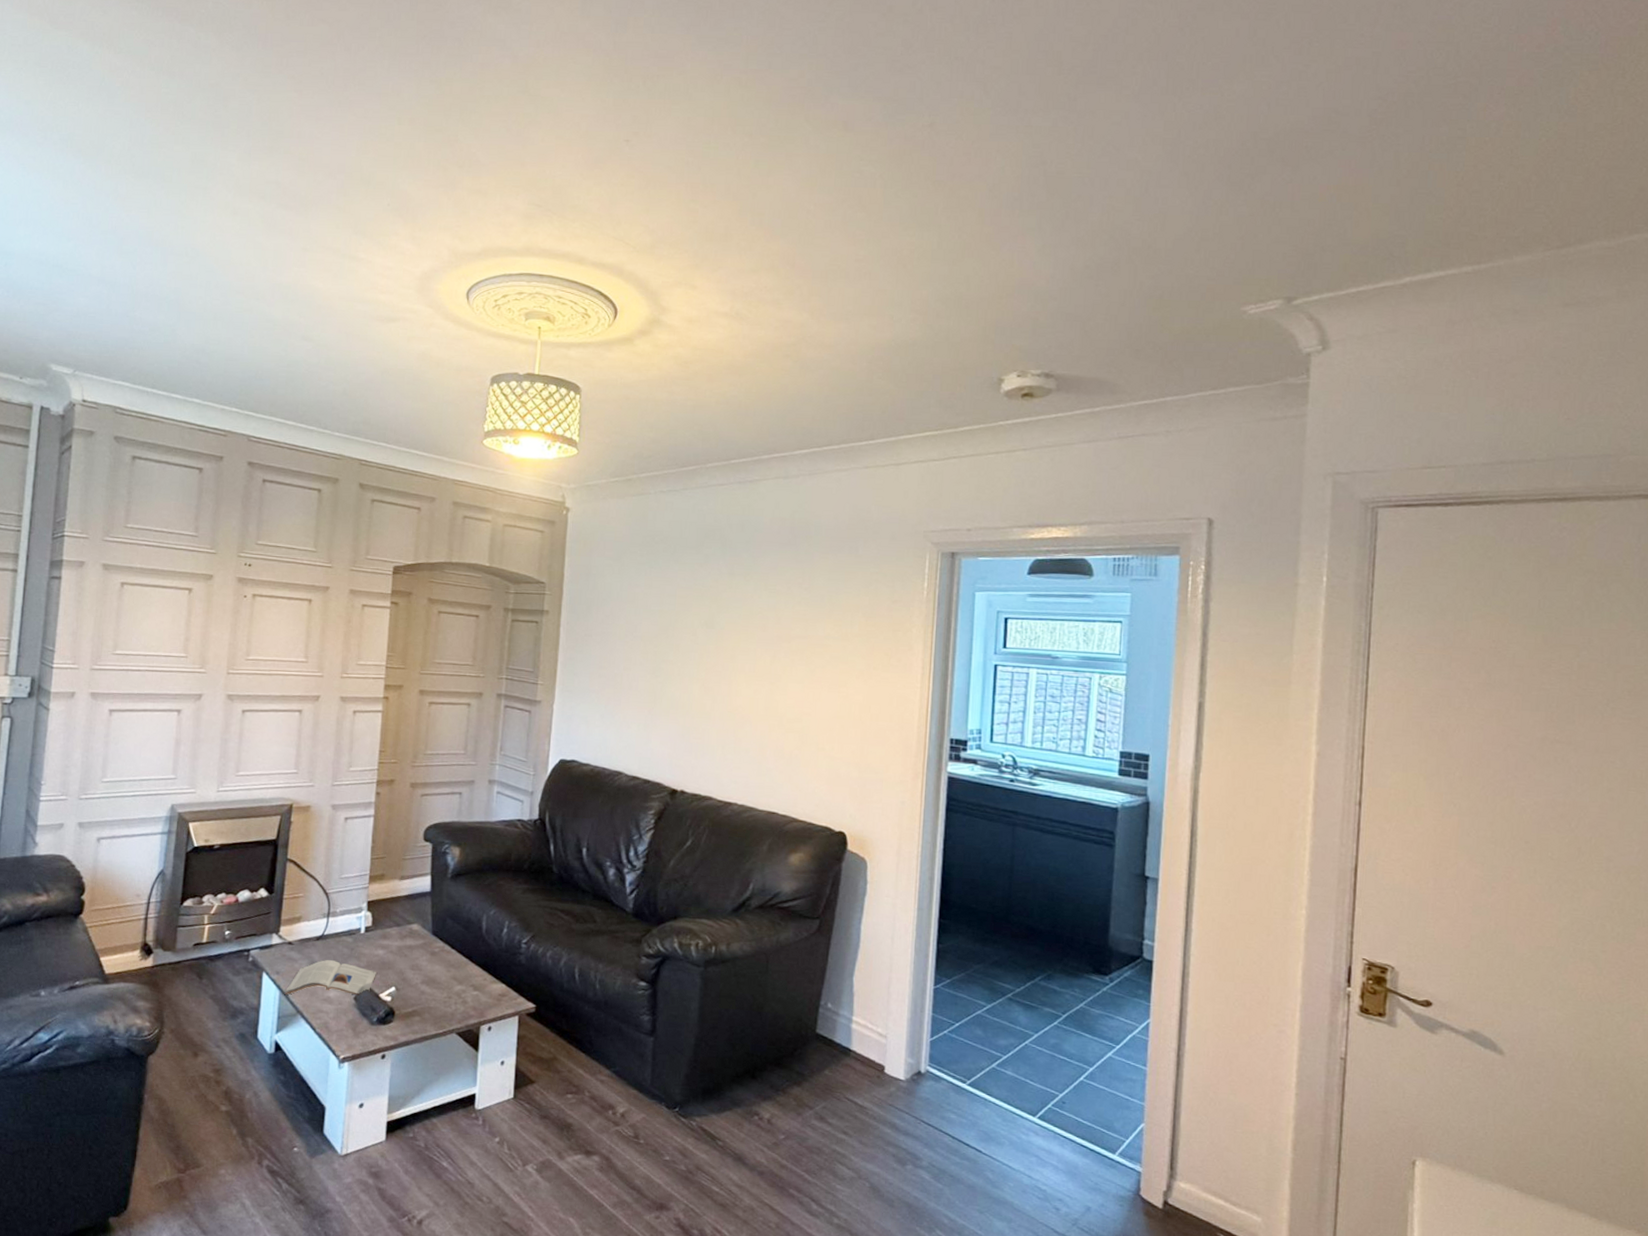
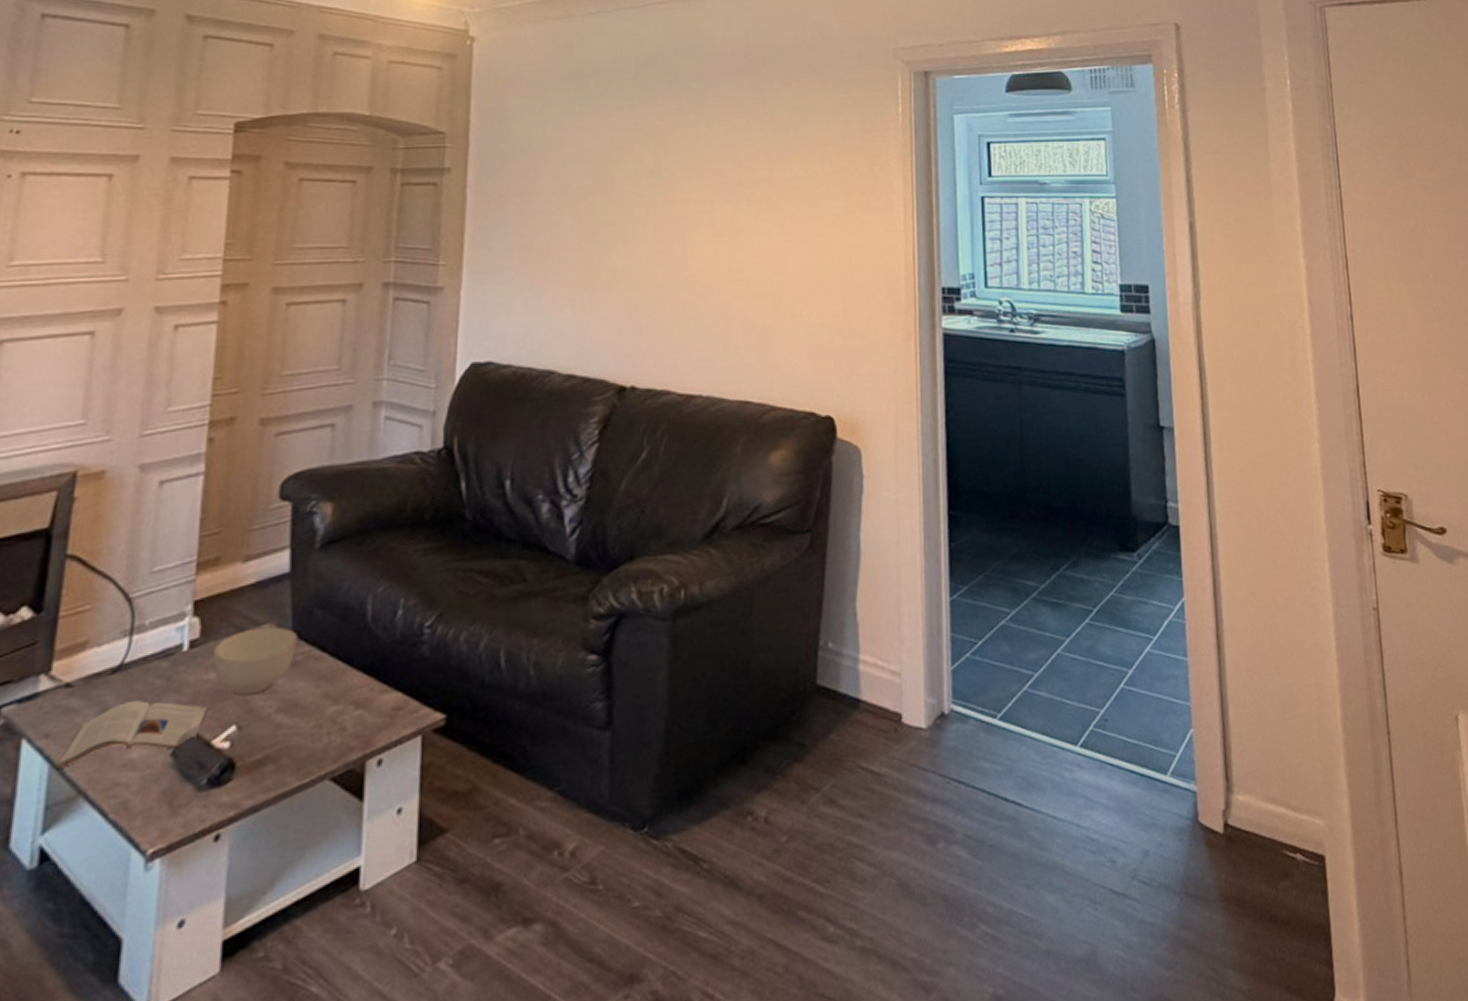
bowl: none [380,925,436,970] -> present [213,626,299,697]

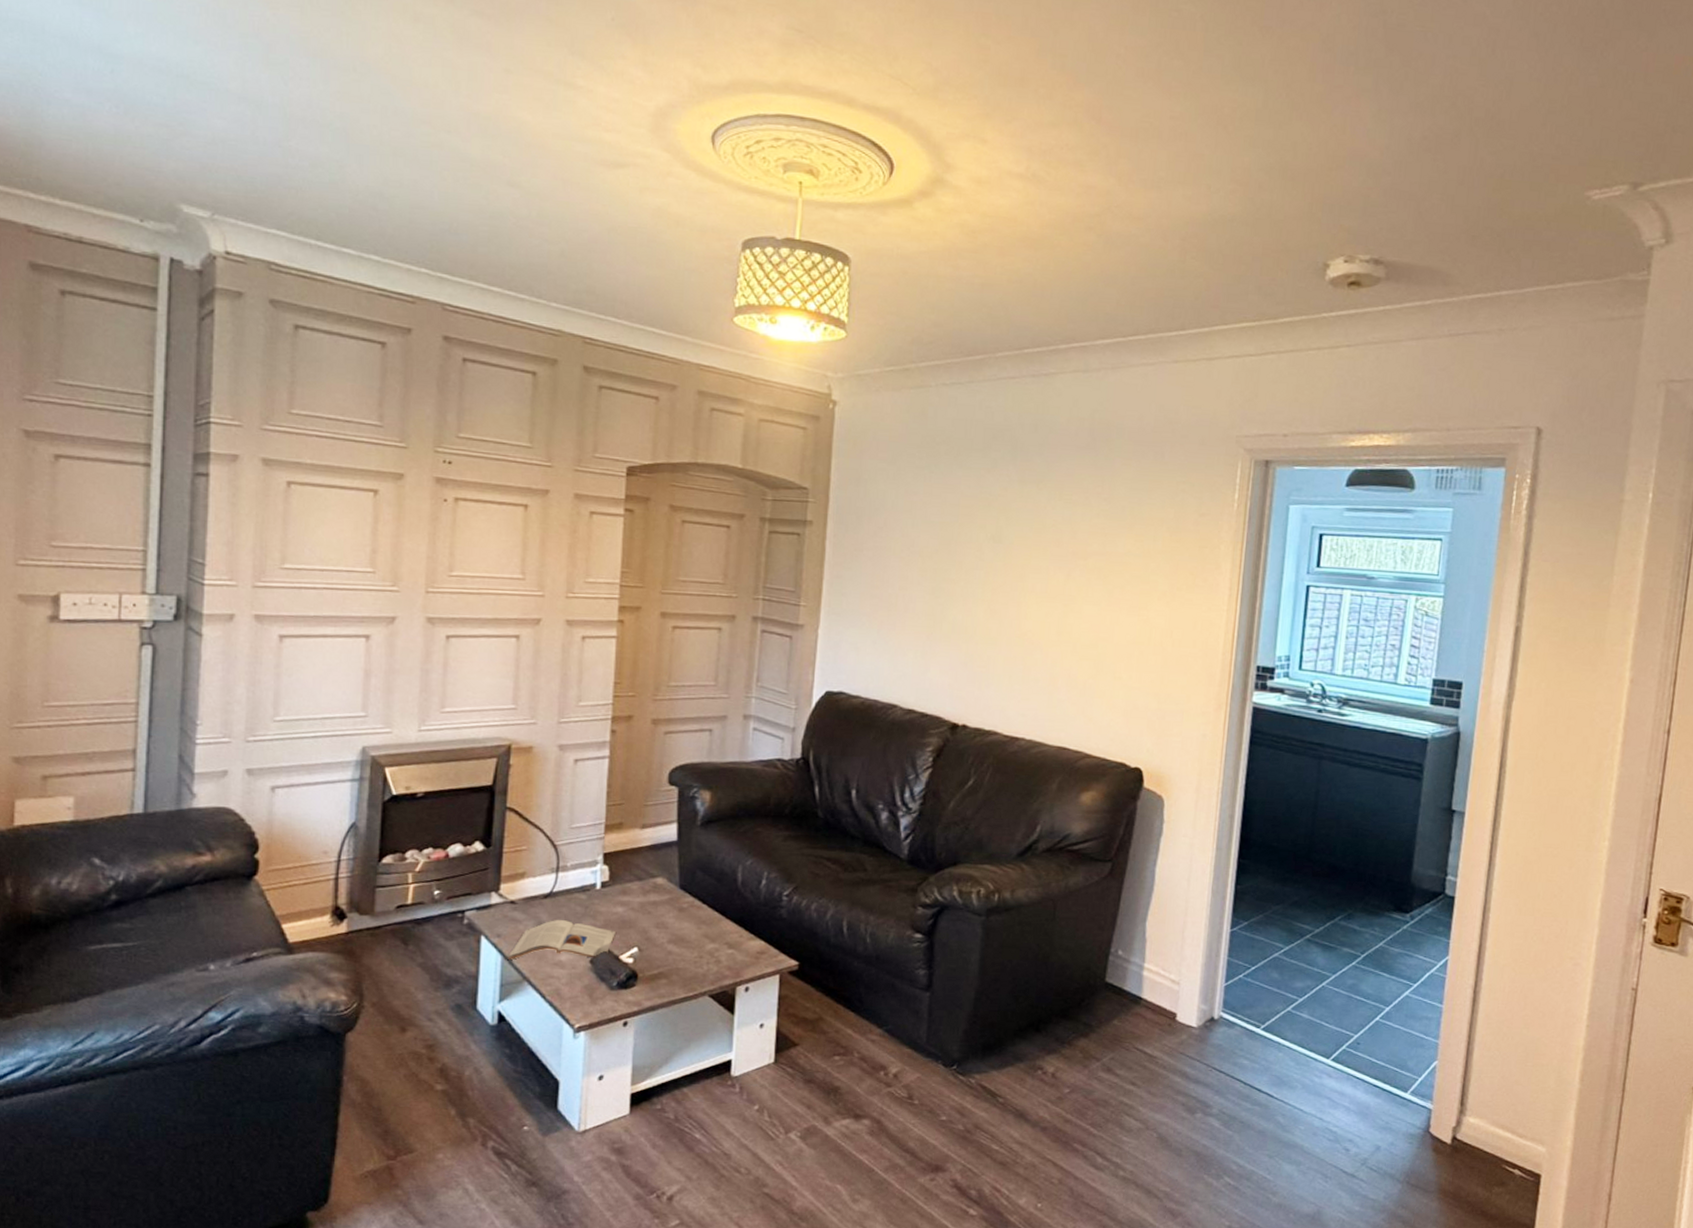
bowl: present [213,626,299,697] -> none [619,879,685,928]

